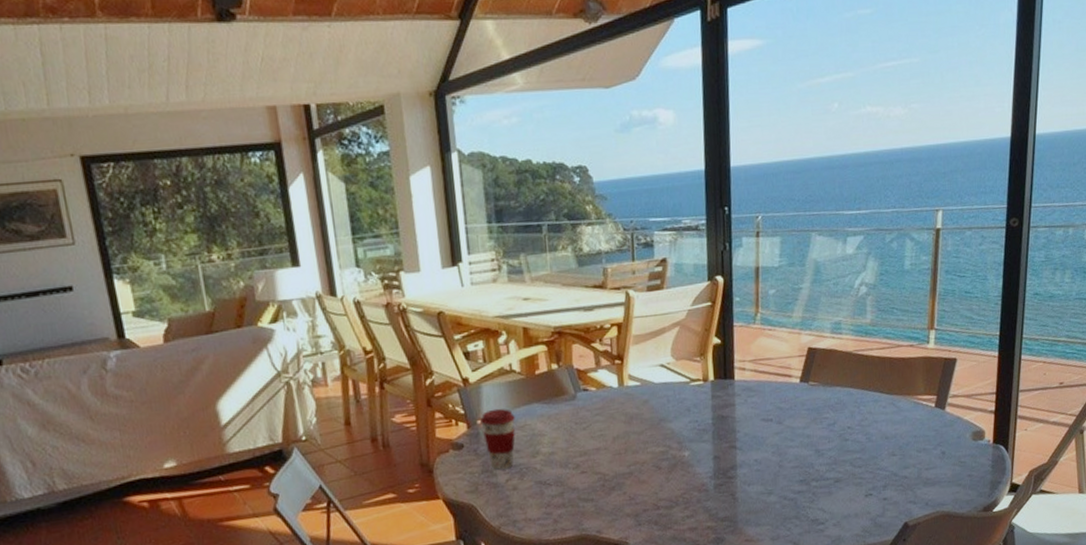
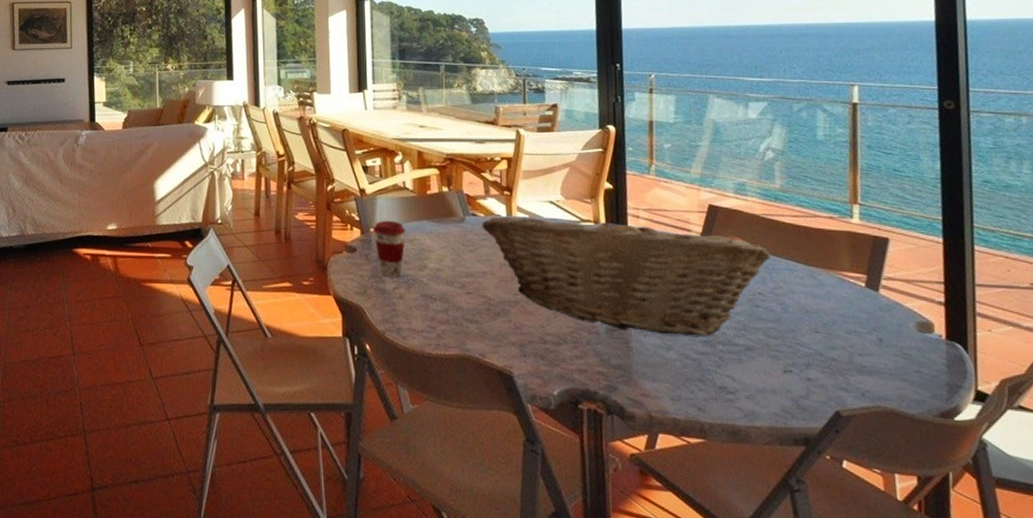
fruit basket: none [593,368,859,484] -> present [482,212,770,336]

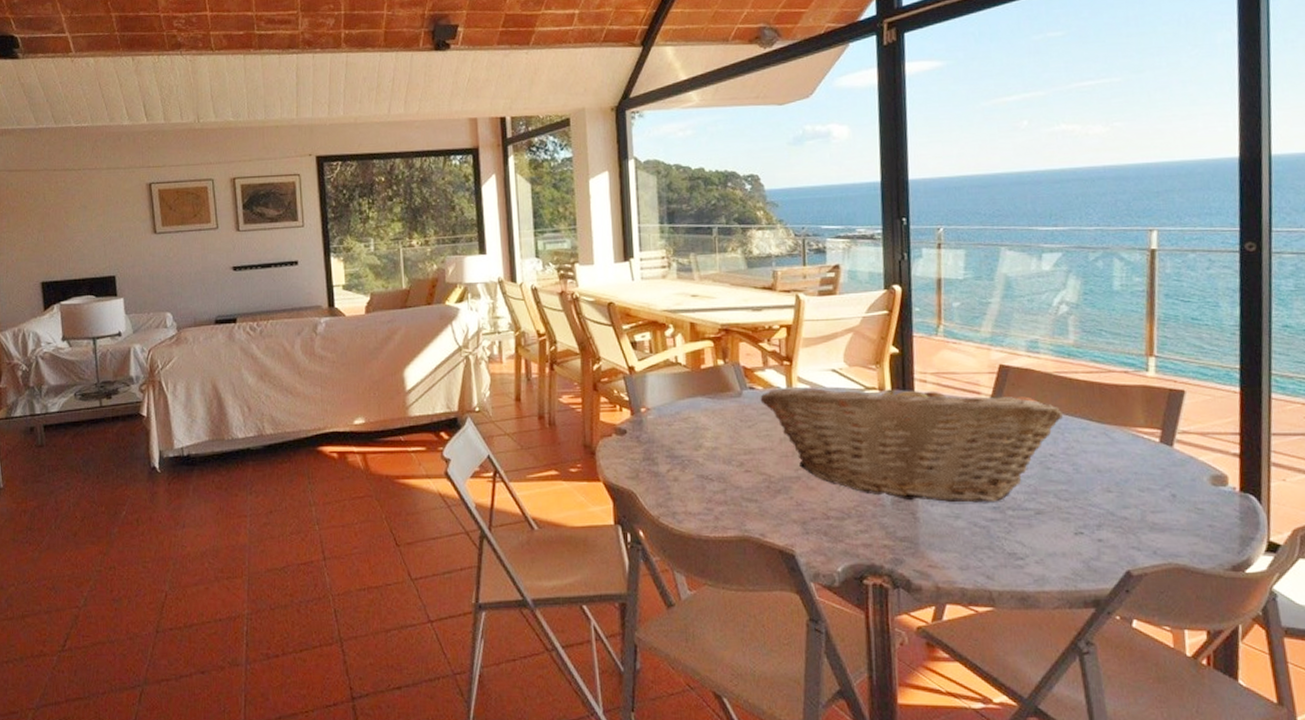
coffee cup: present [373,220,405,277] -> none [644,398,679,459]

